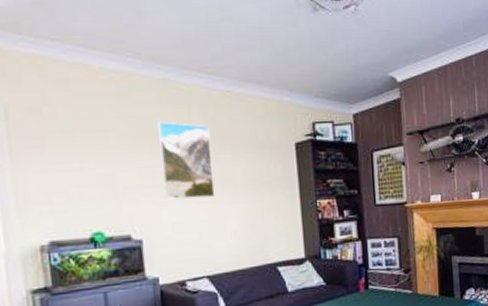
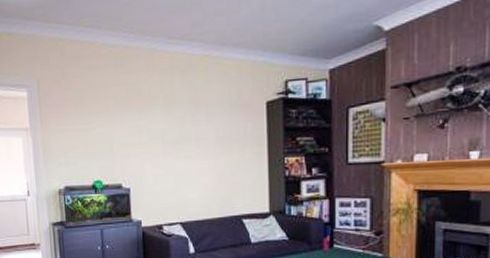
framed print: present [157,121,215,200] -> none [144,86,190,155]

